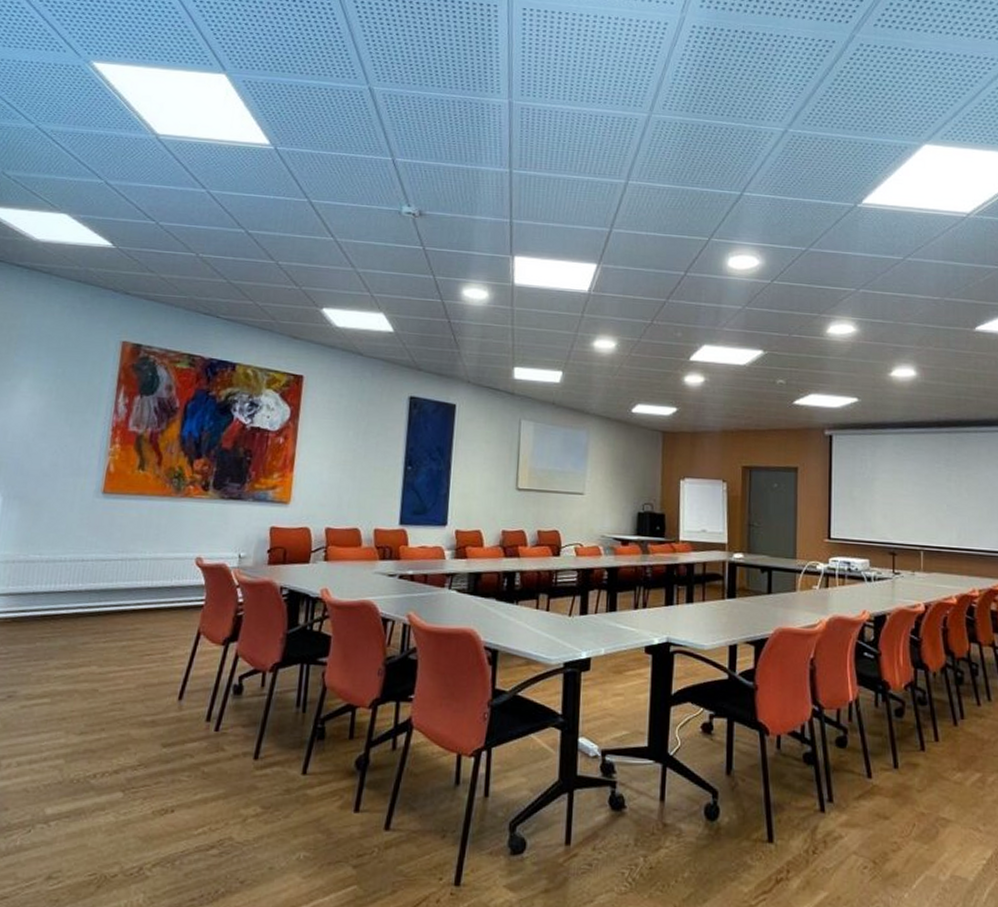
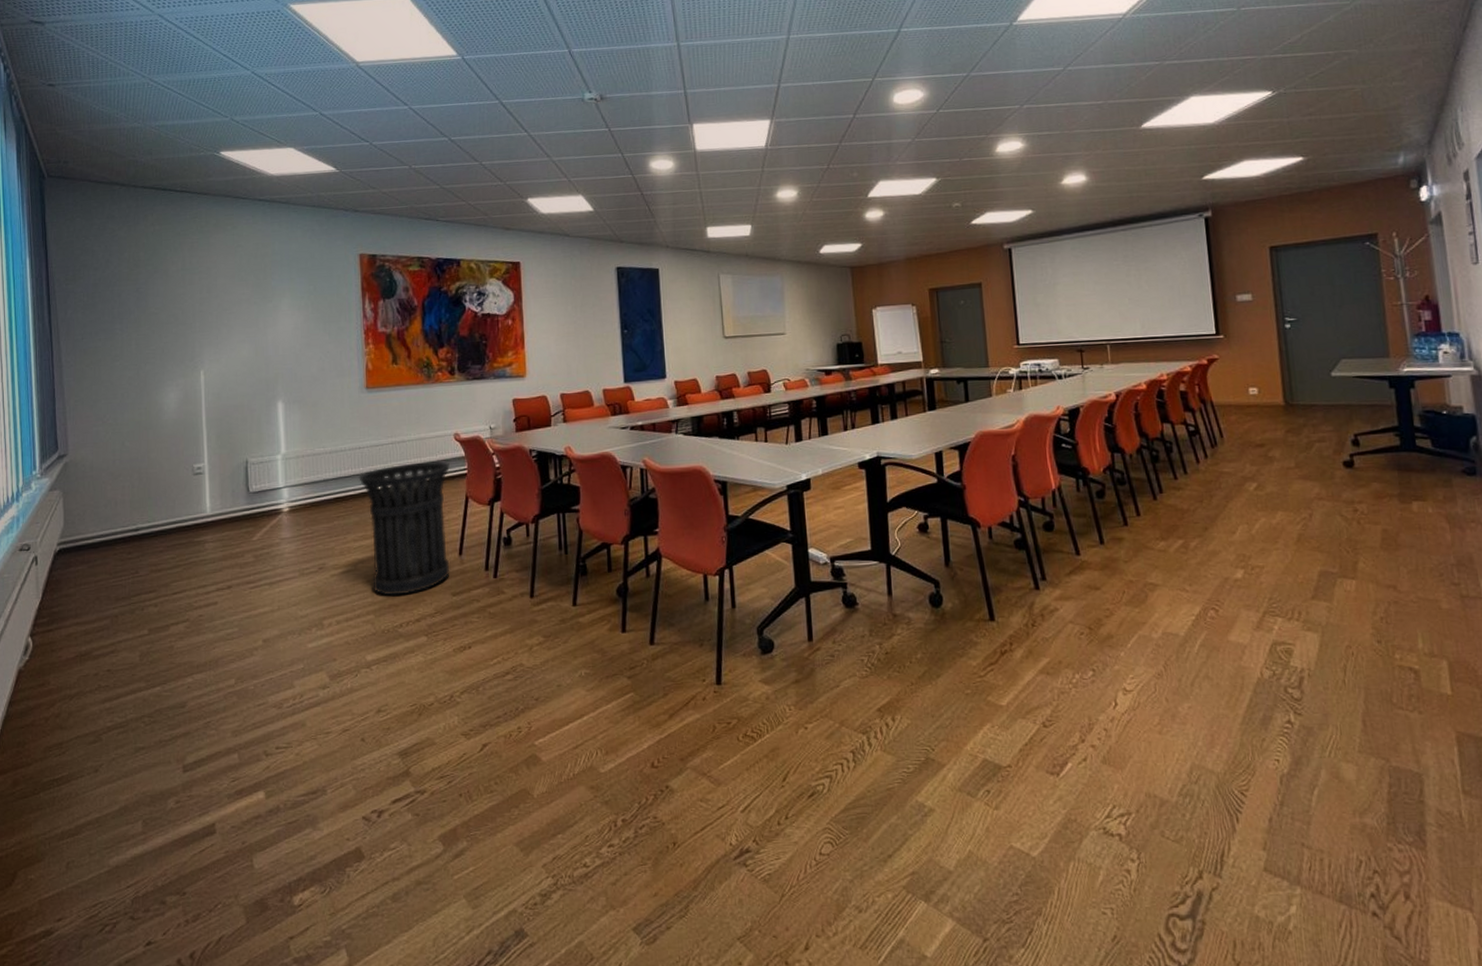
trash can: none [68,585,185,740] -> present [358,461,450,596]

